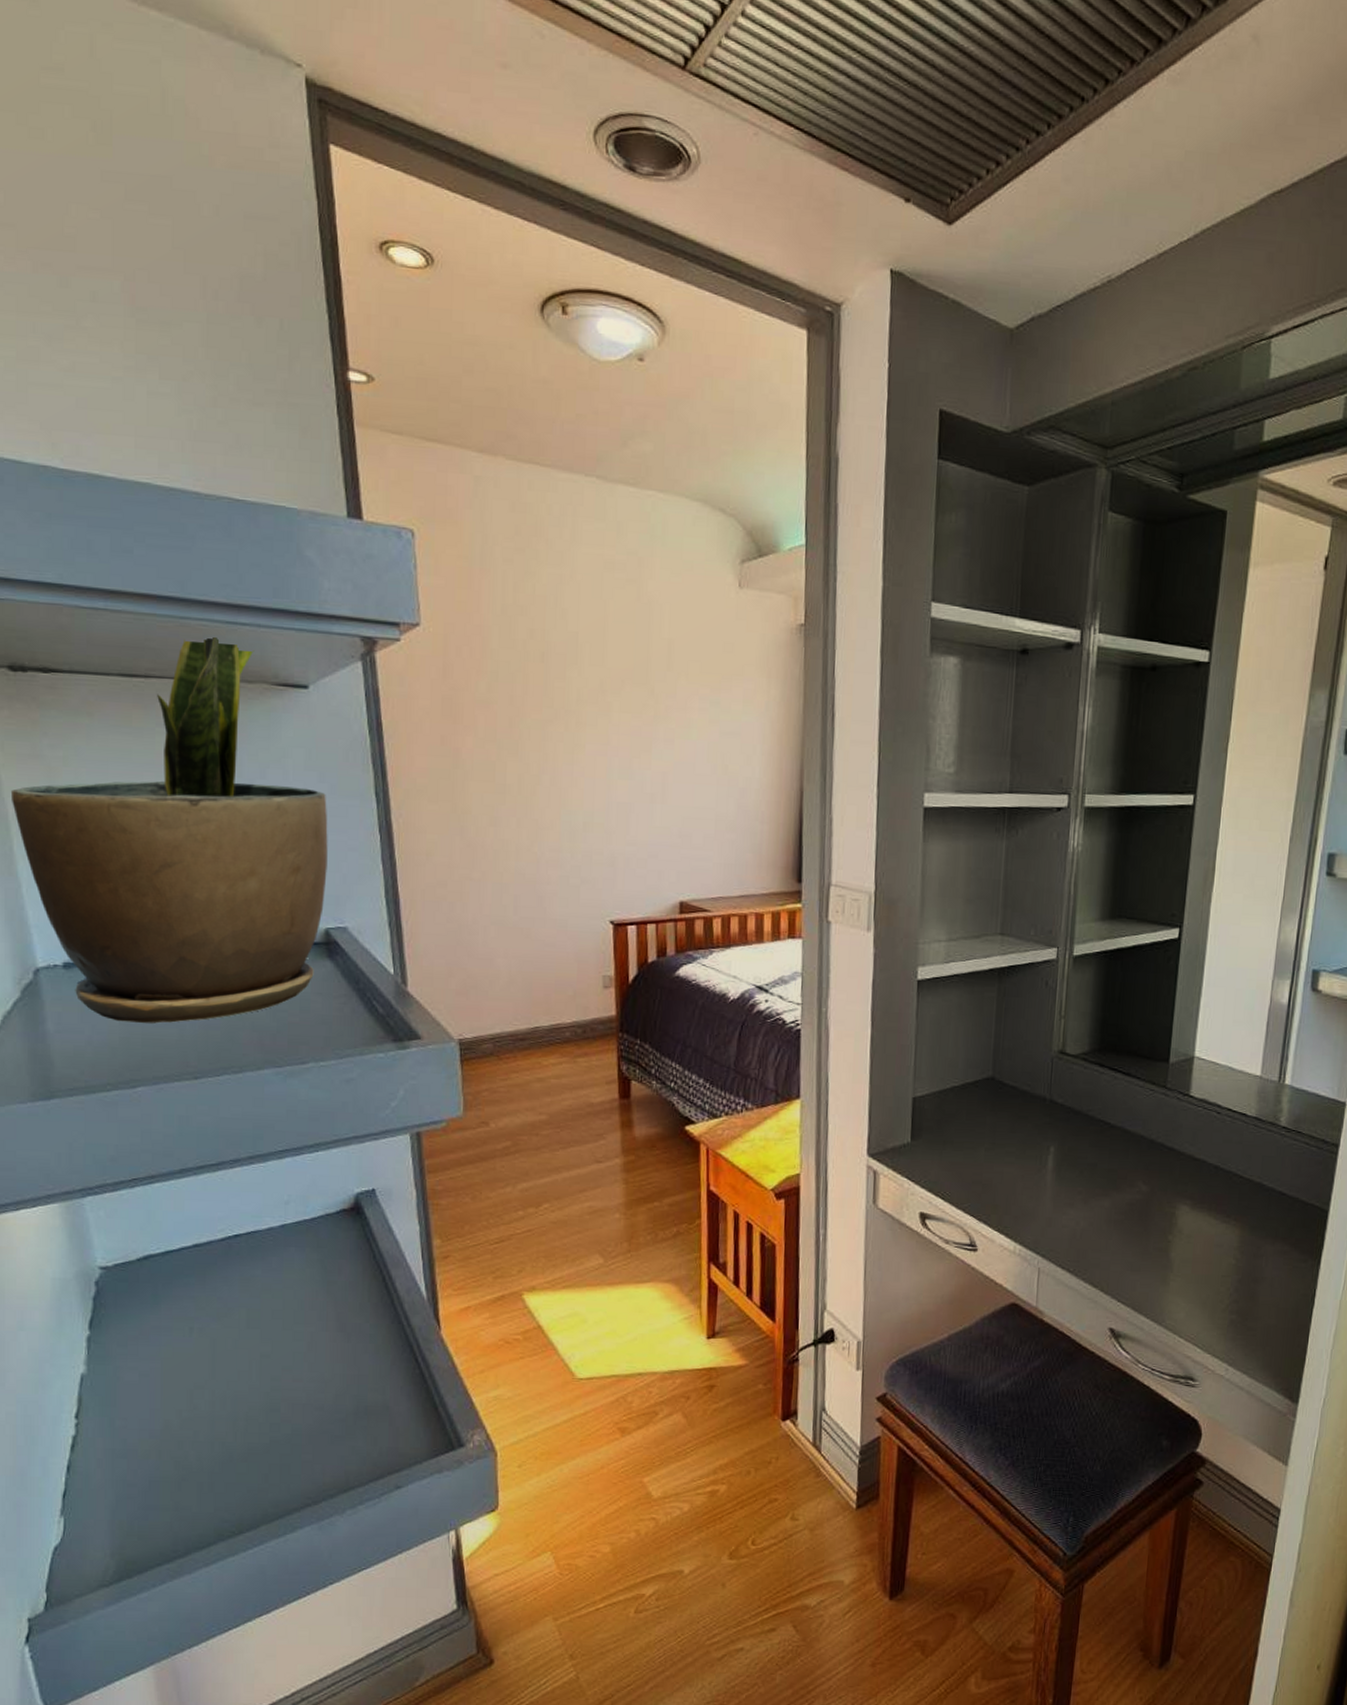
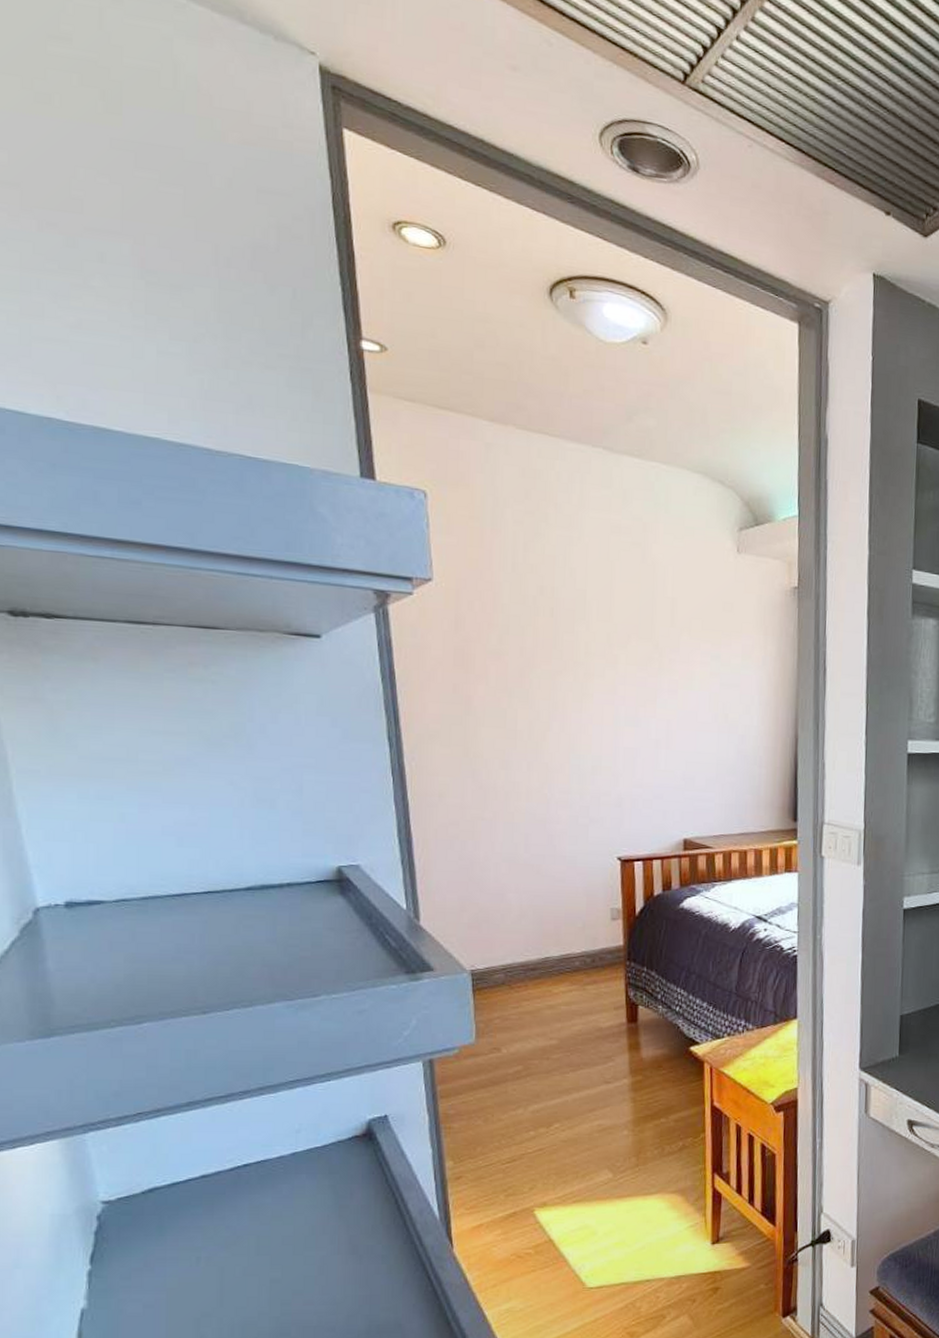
potted plant: present [10,637,328,1024] -> none [10,587,341,960]

